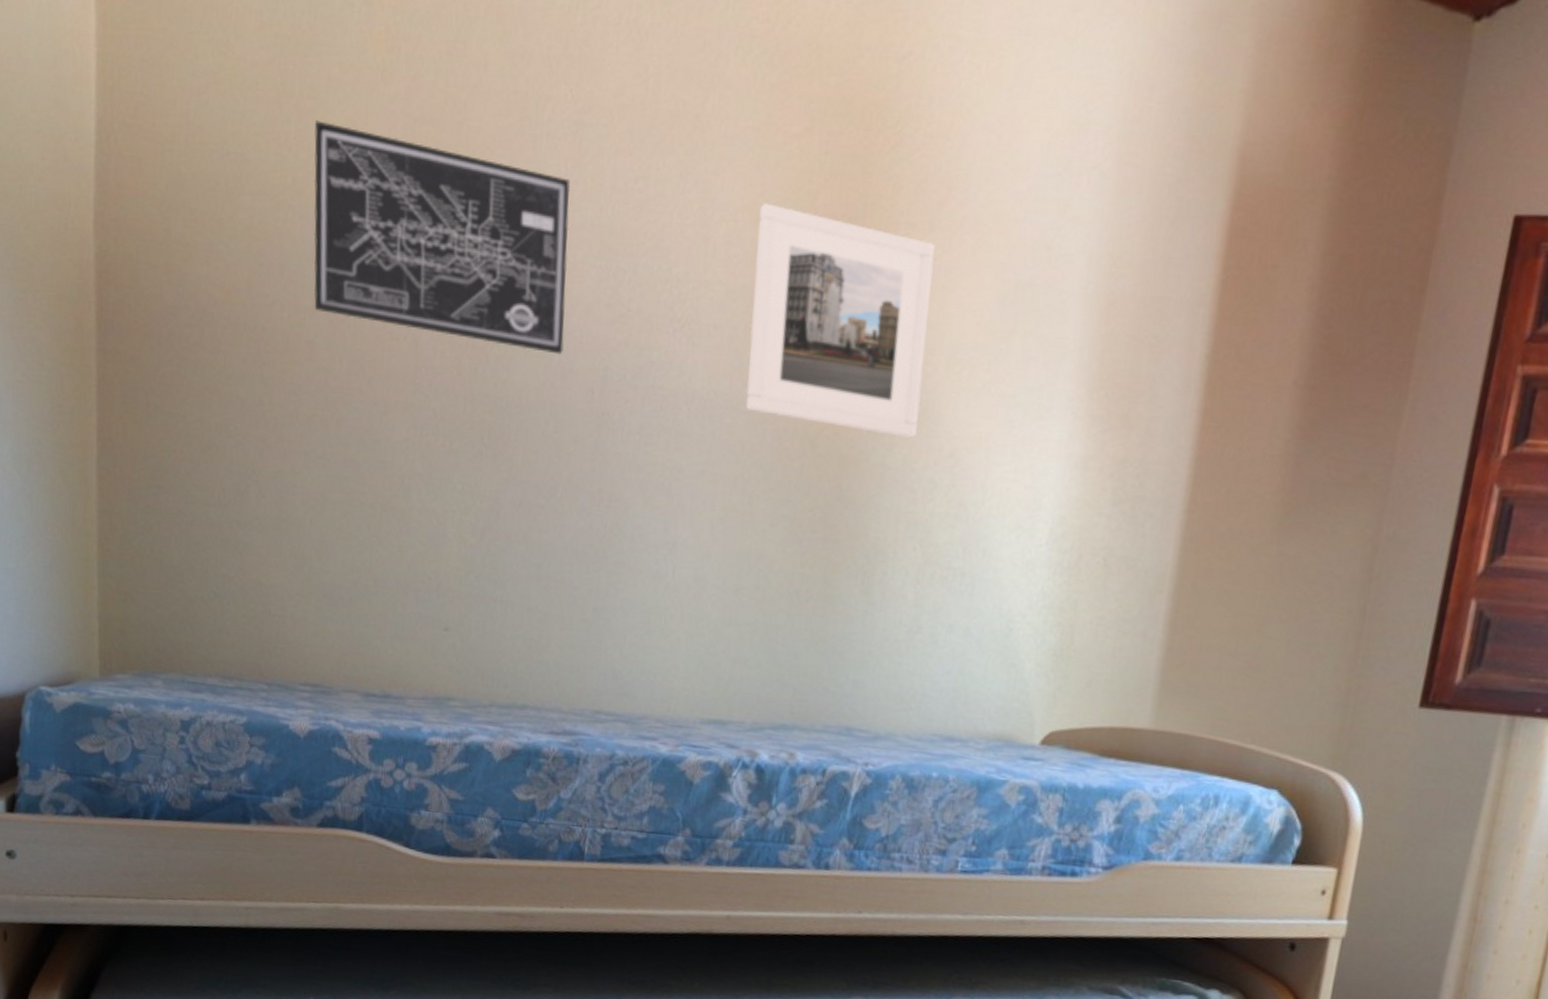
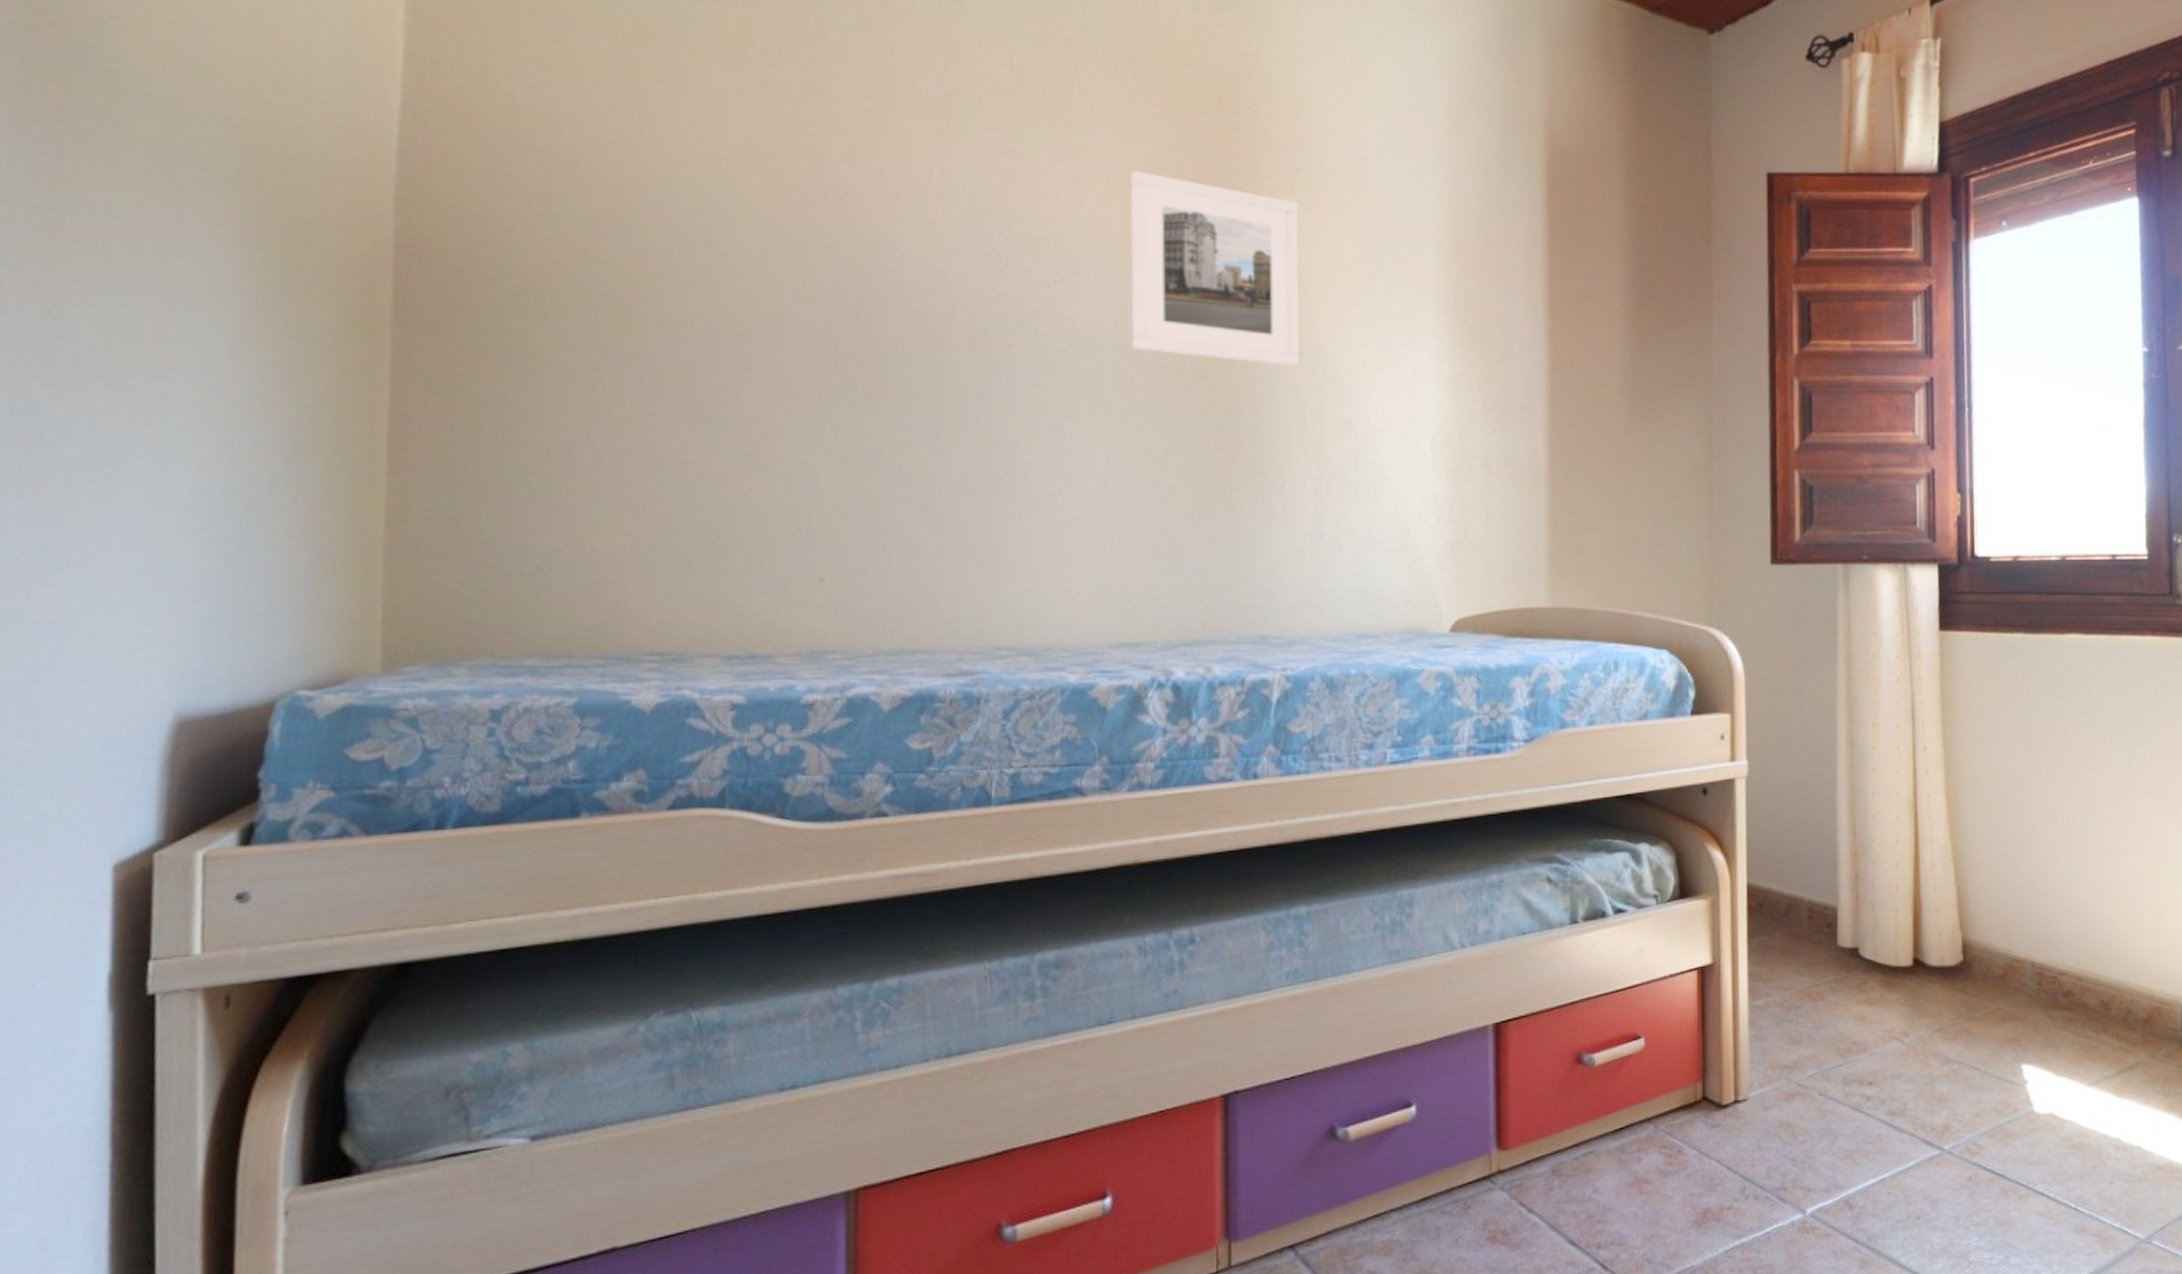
wall art: present [313,120,571,355] -> none [660,102,941,308]

